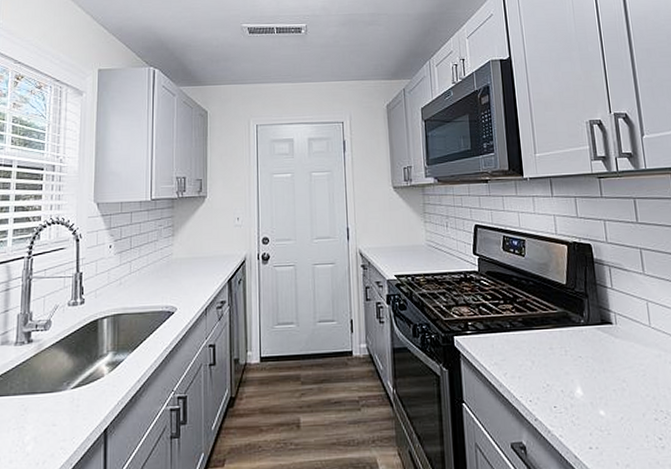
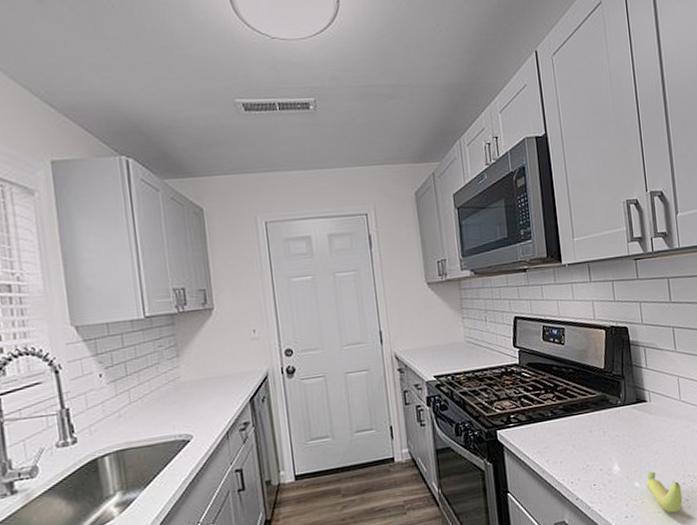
banana: none [612,401,655,451] -> present [646,471,683,513]

